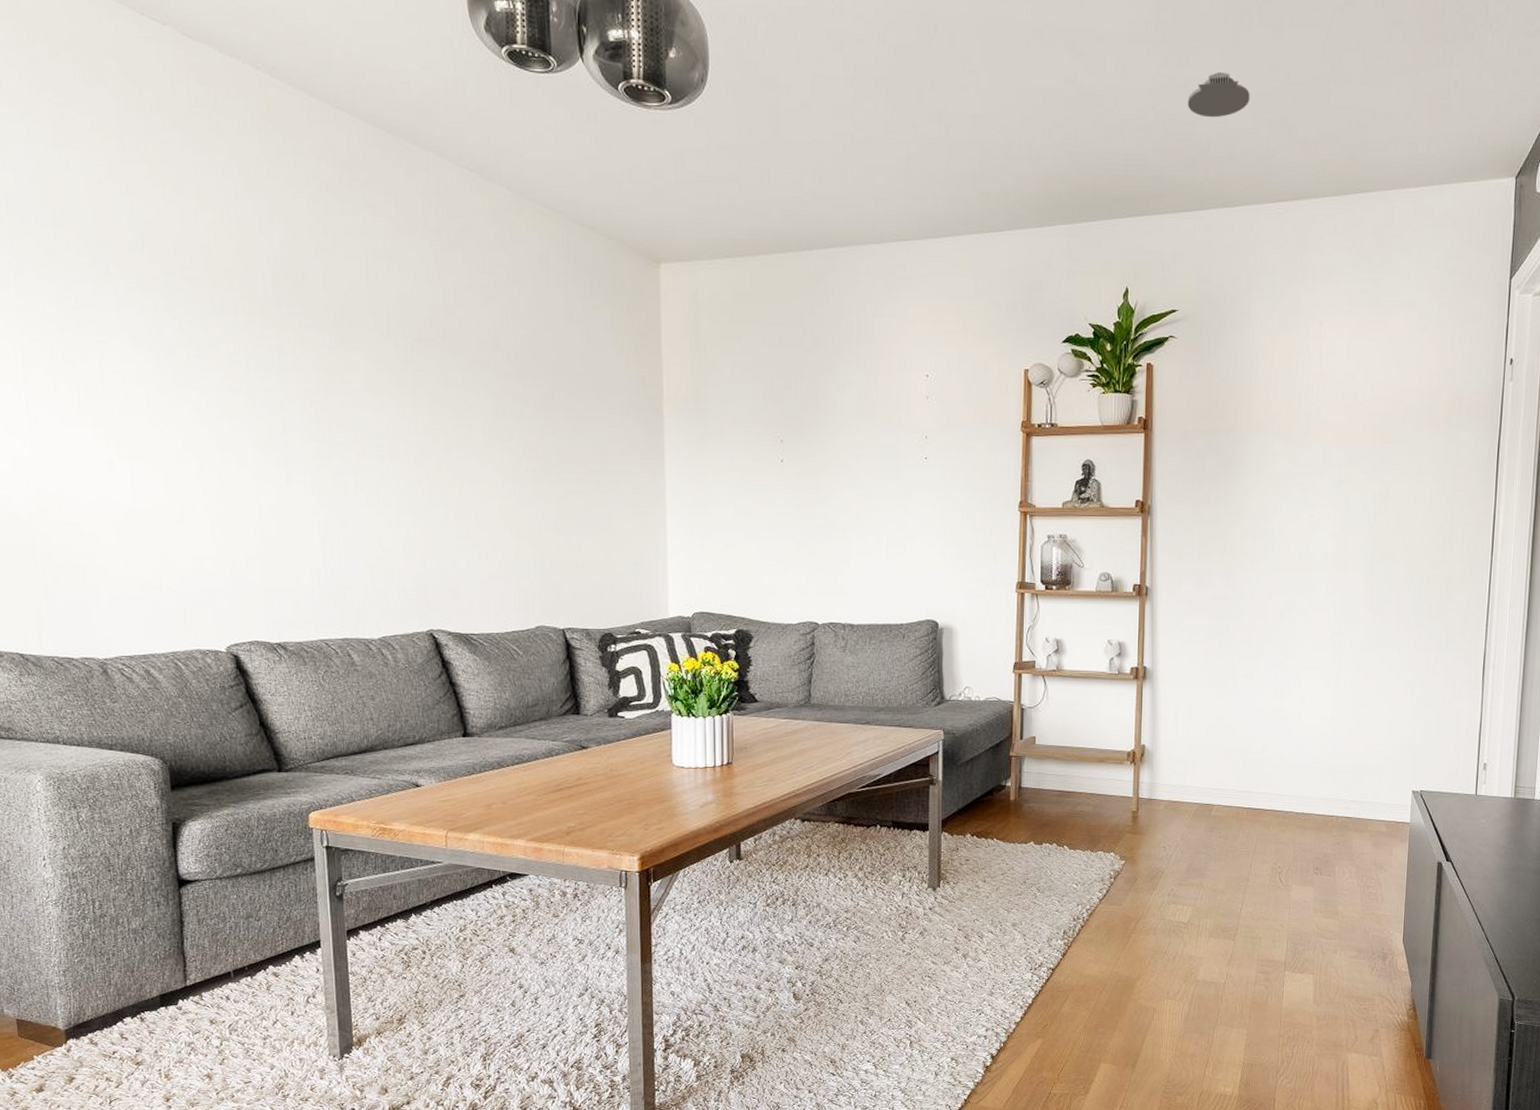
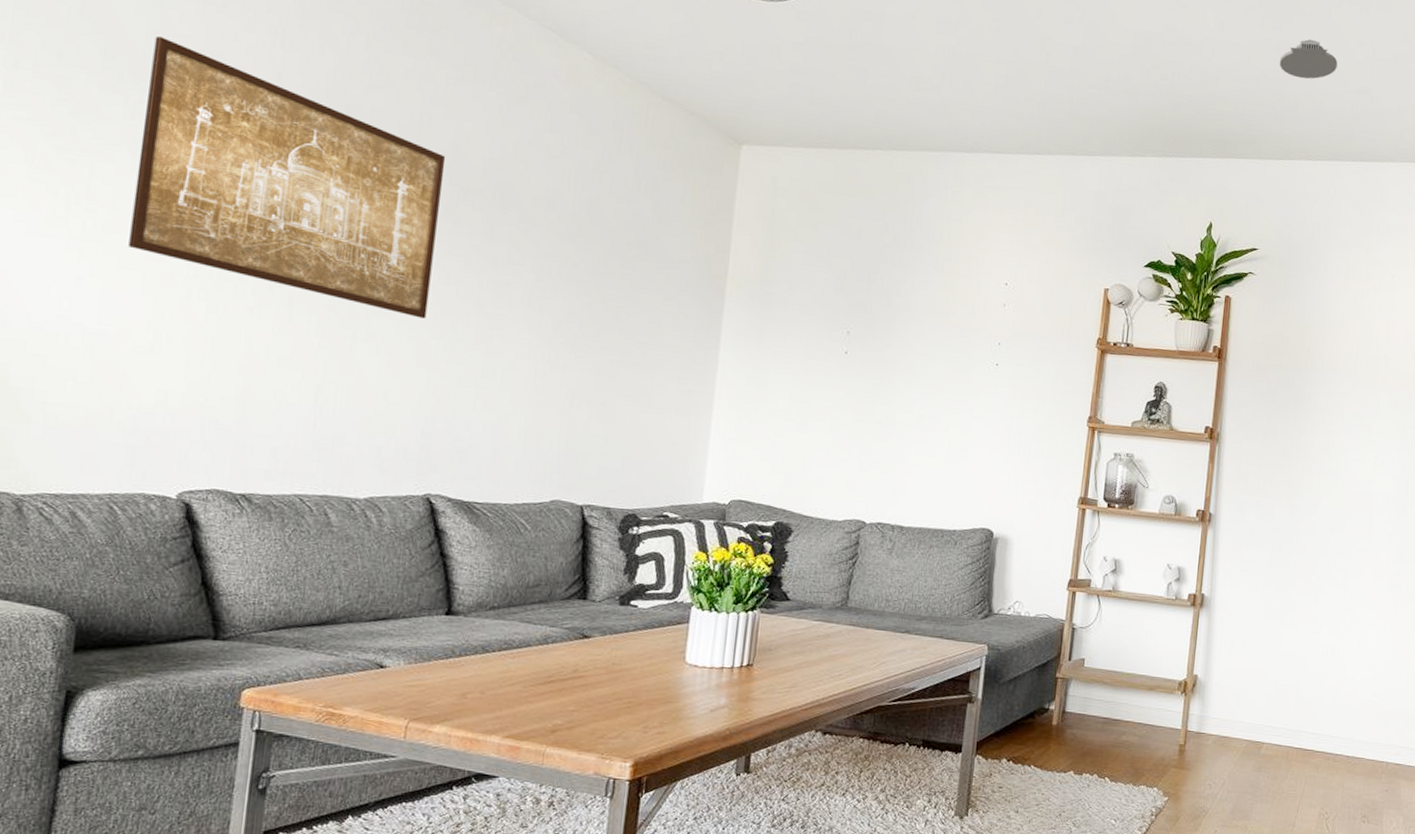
wall art: none [128,225,403,468] -> present [128,36,446,319]

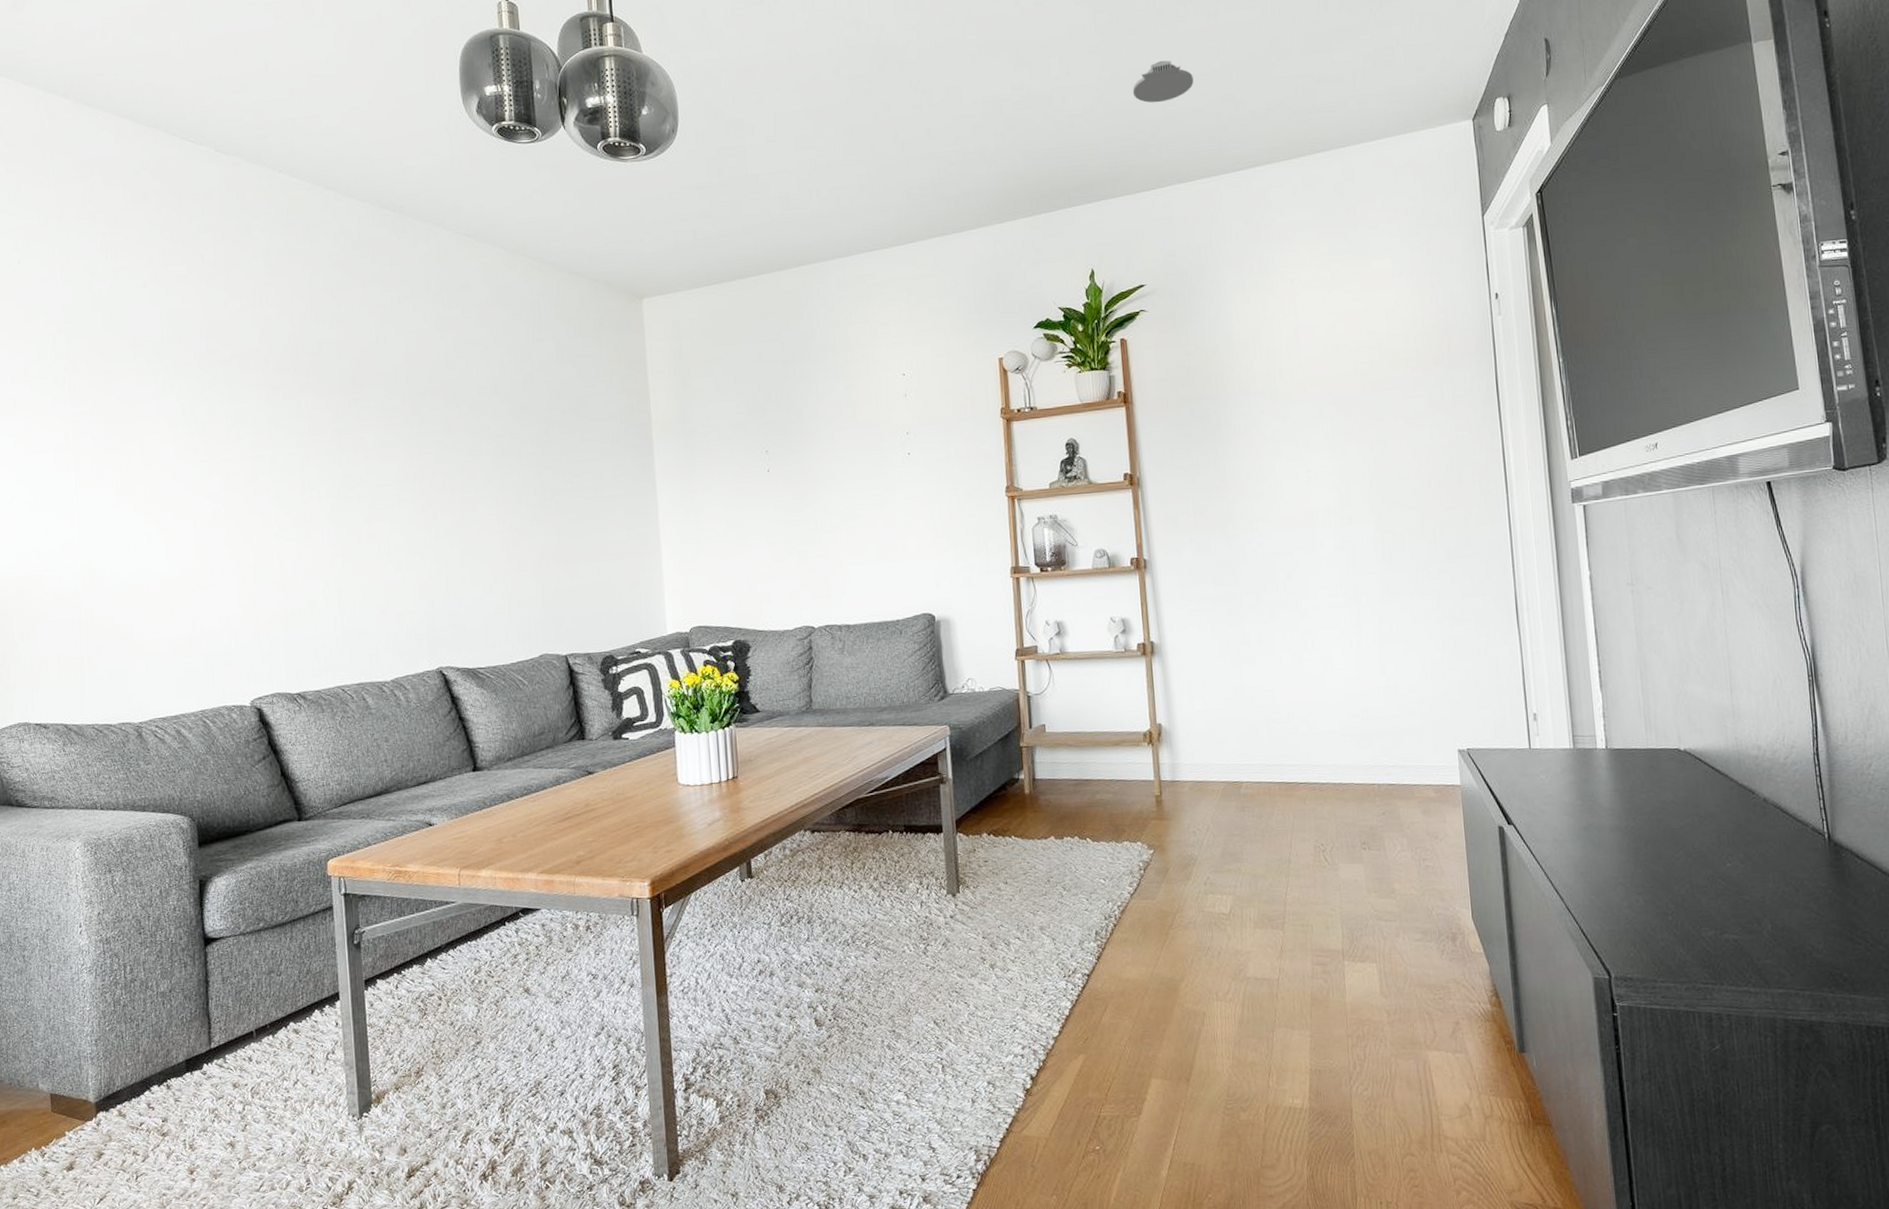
wall art: present [128,36,446,319] -> none [168,319,412,515]

